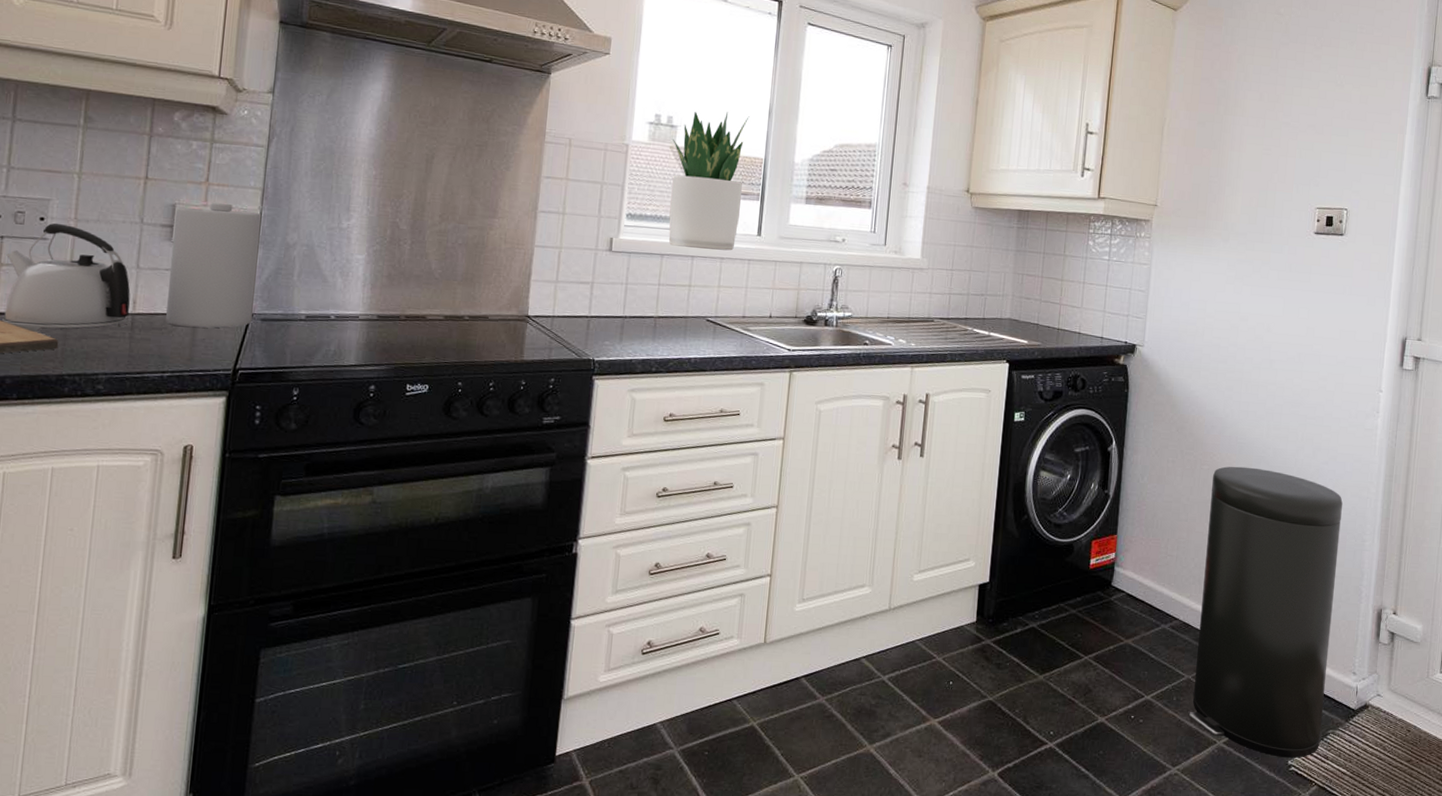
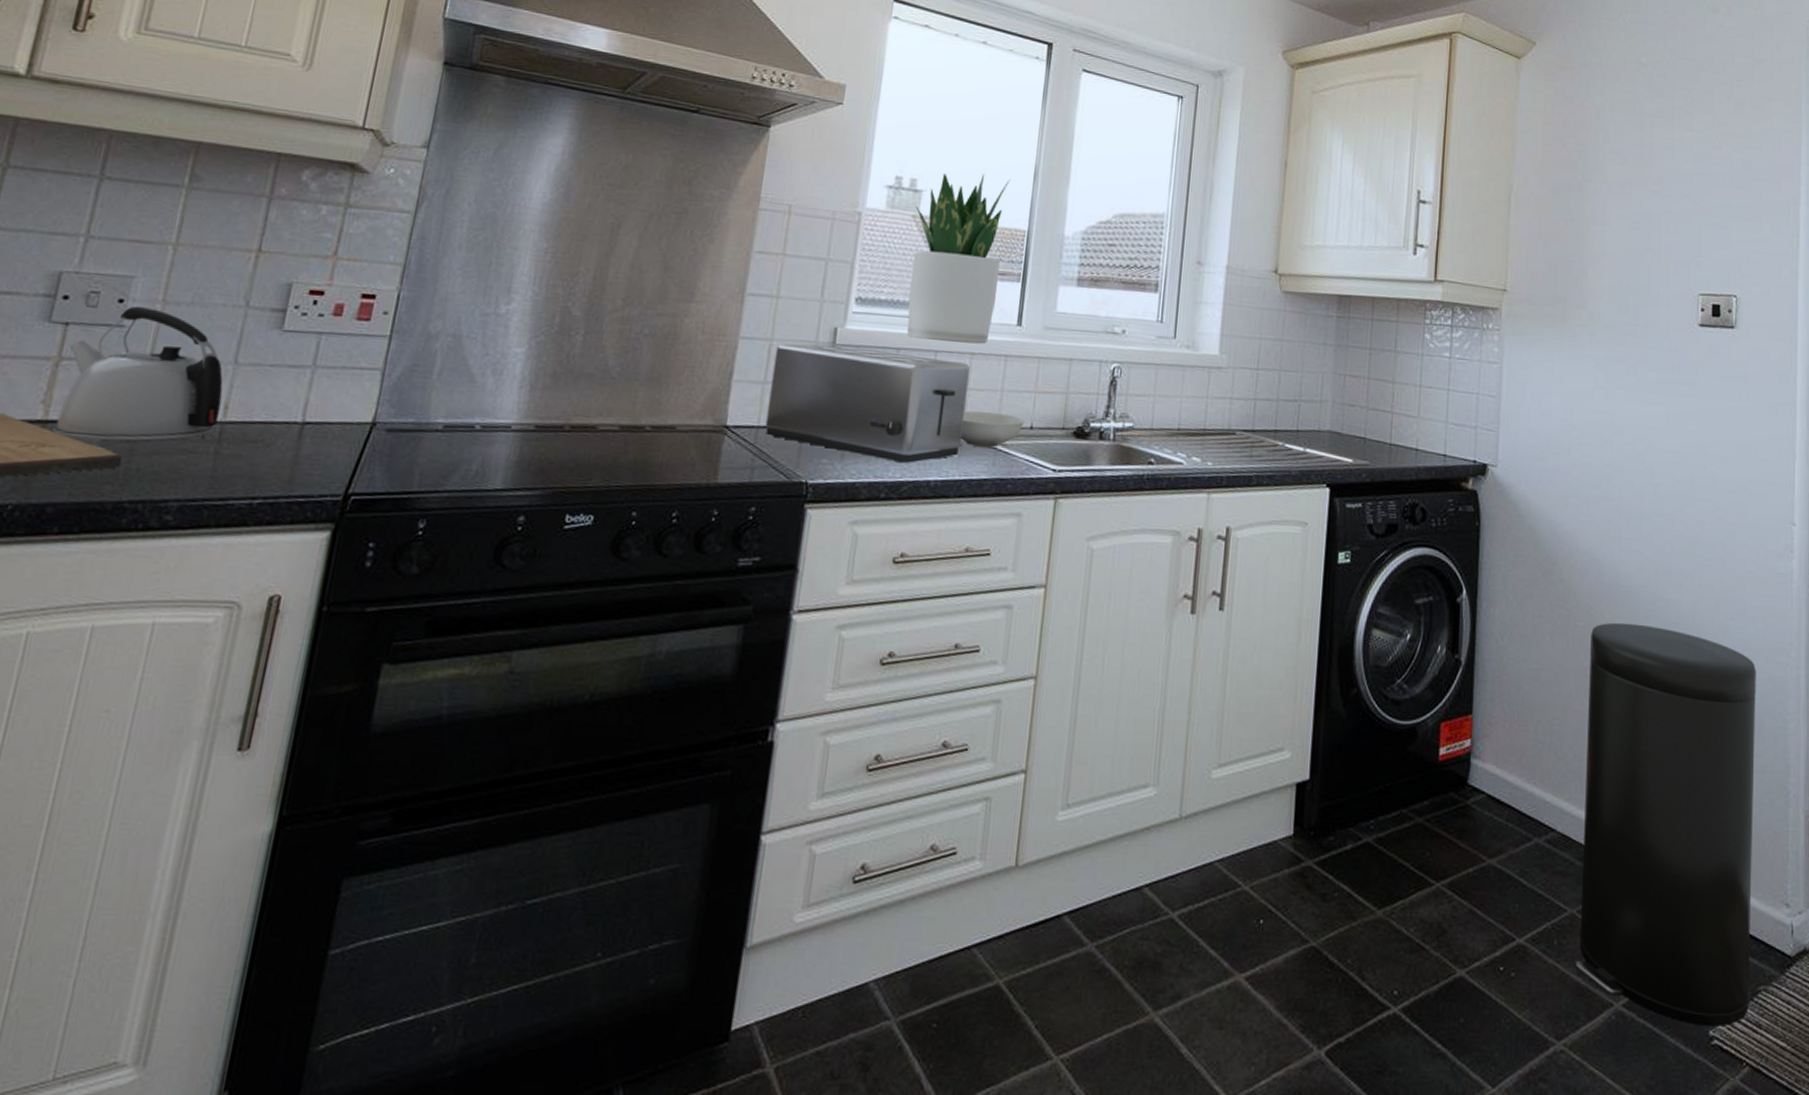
paper towel holder: present [166,203,262,328] -> none [263,282,400,441]
toaster: none [559,250,720,345] -> present [765,343,970,464]
bowl: none [714,303,764,332] -> present [960,411,1024,448]

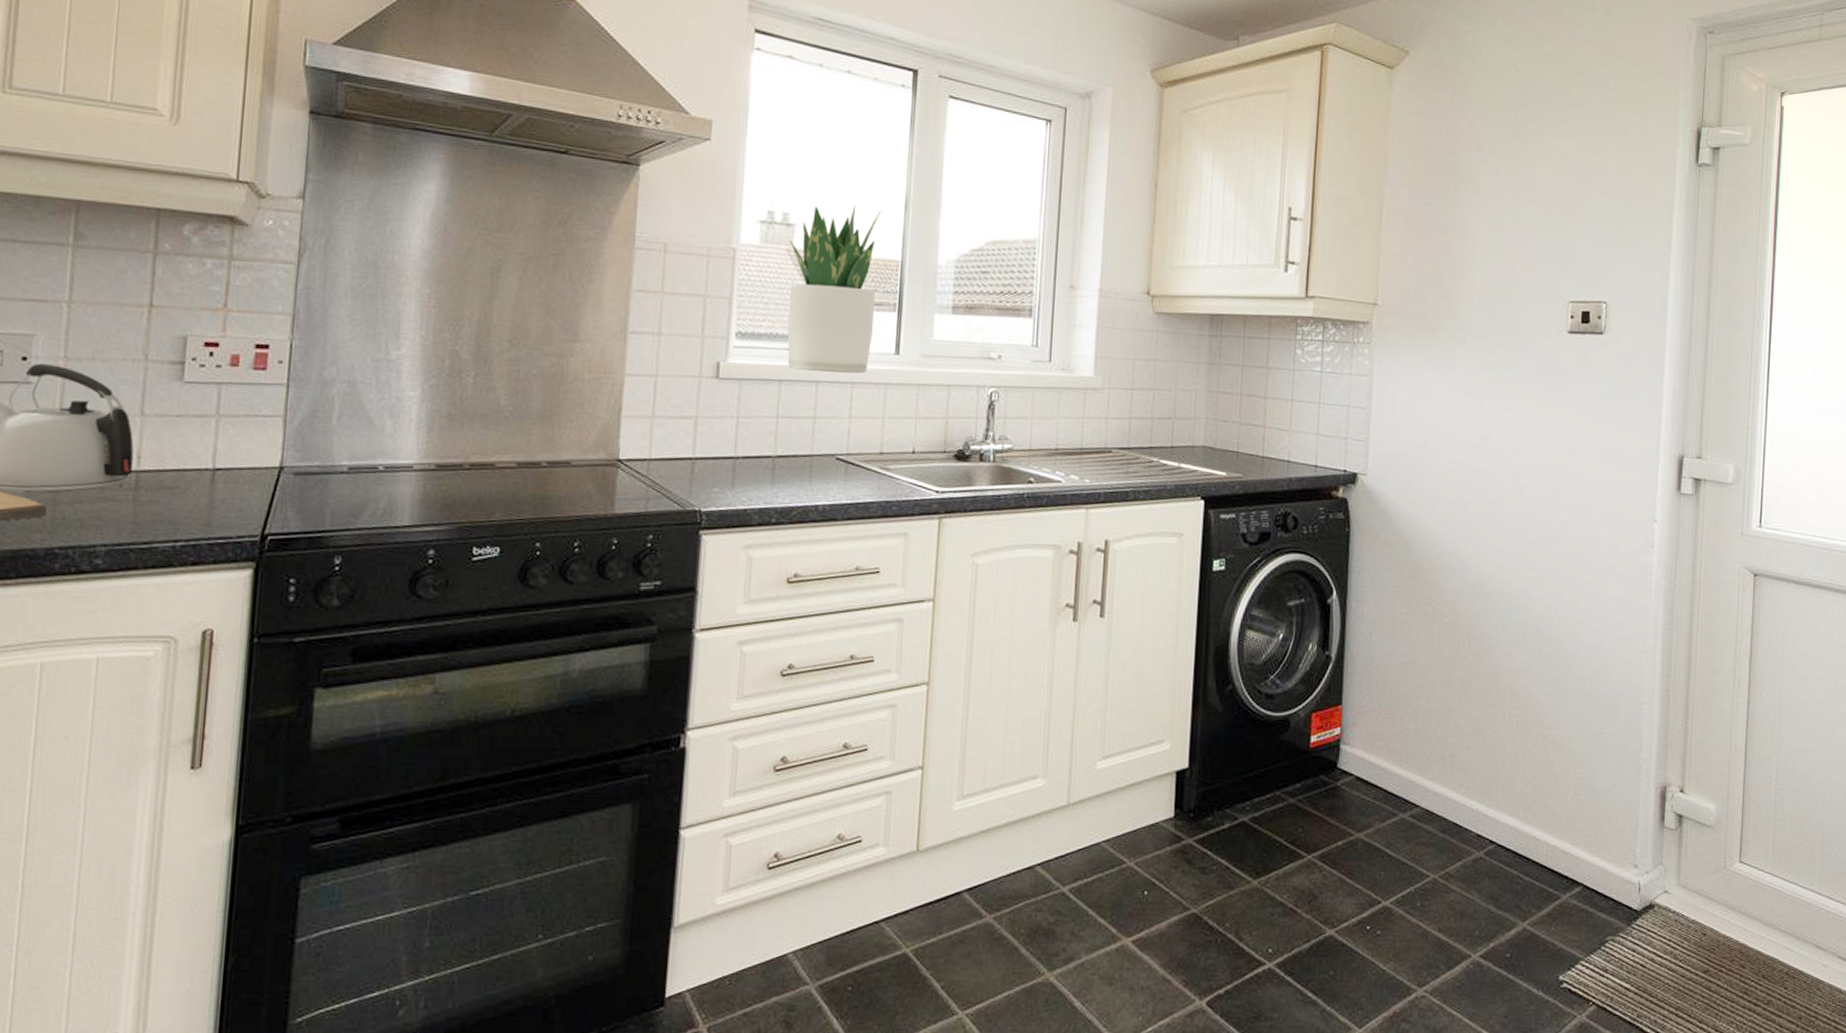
toaster: present [765,343,970,464] -> none [656,377,851,490]
bowl: present [960,411,1024,448] -> none [845,438,906,472]
pedal bin: present [1574,622,1756,1027] -> none [1435,617,1614,972]

